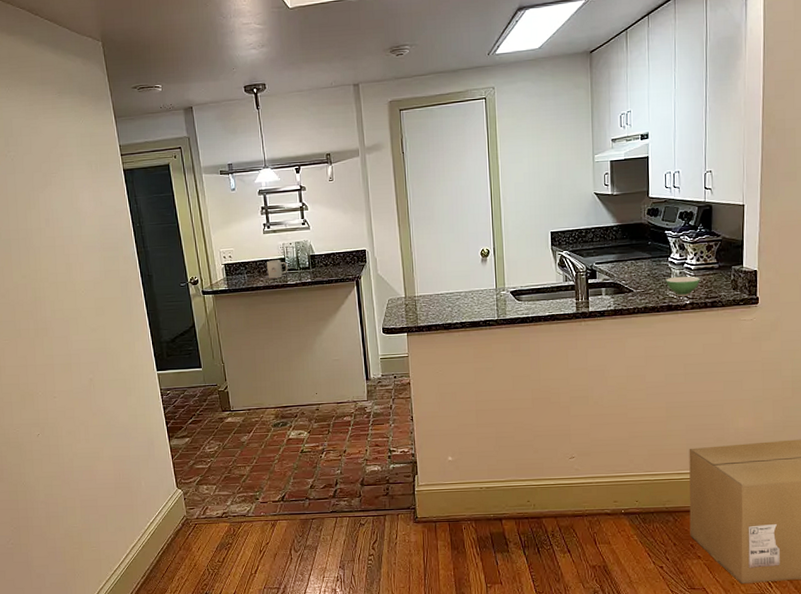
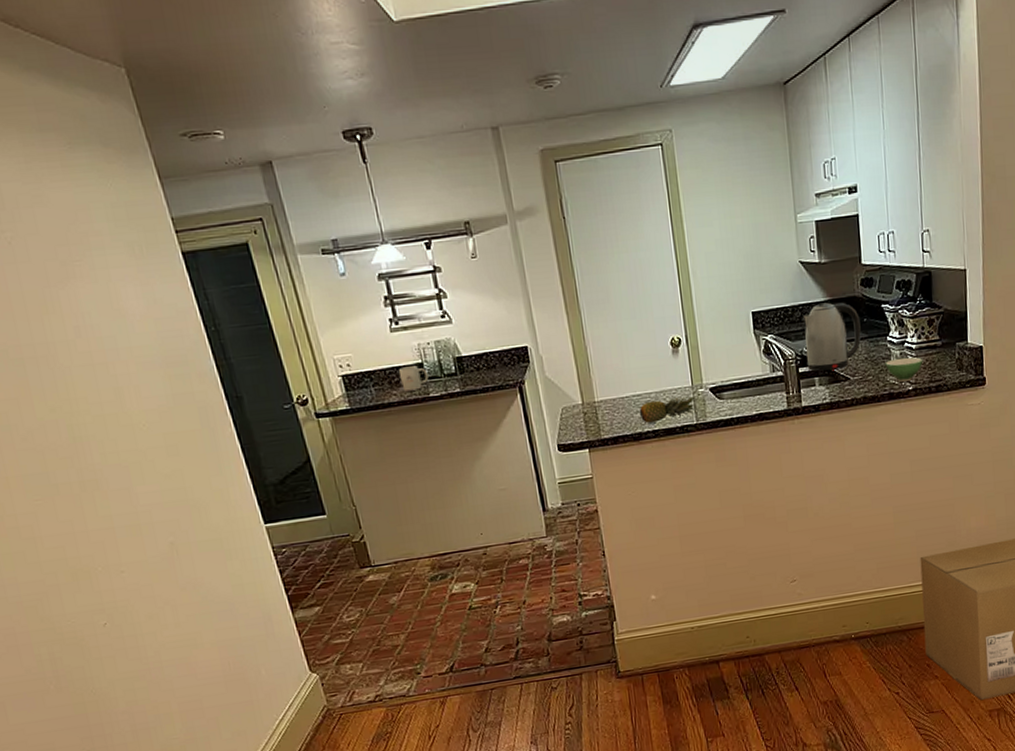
fruit: none [451,296,499,316] -> present [640,395,697,424]
kettle: none [595,227,645,283] -> present [804,302,861,372]

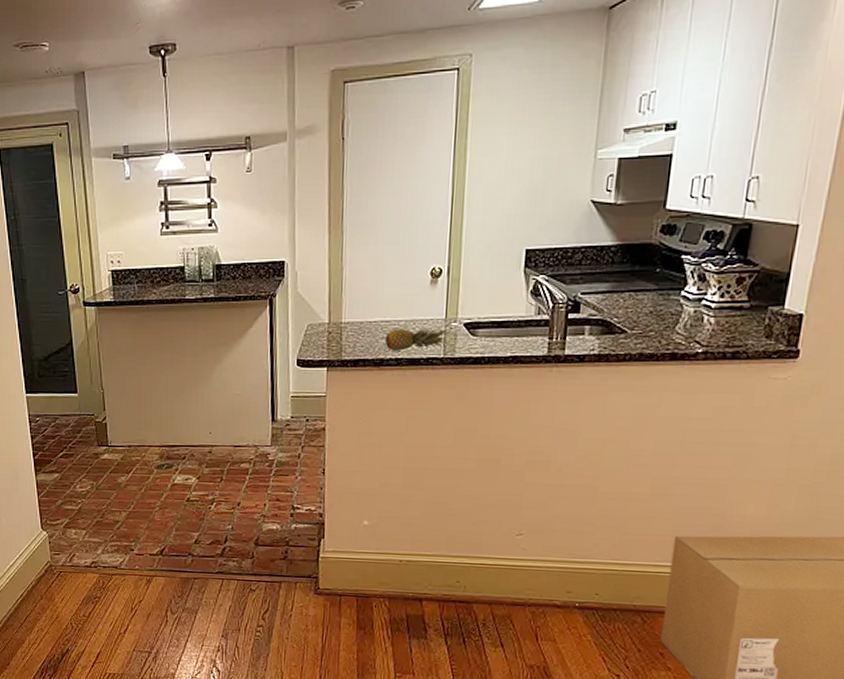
mug: present [398,366,429,392] -> none [161,268,187,291]
kettle: present [804,302,861,372] -> none [578,247,652,320]
bowl: present [885,357,923,383] -> none [673,316,722,344]

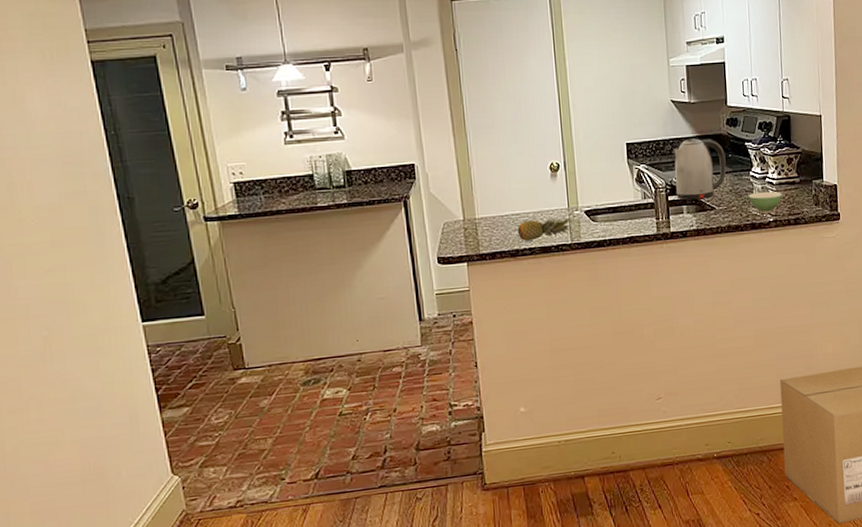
kettle: none [578,247,652,320] -> present [674,138,727,201]
bowl: none [673,316,722,344] -> present [748,191,783,215]

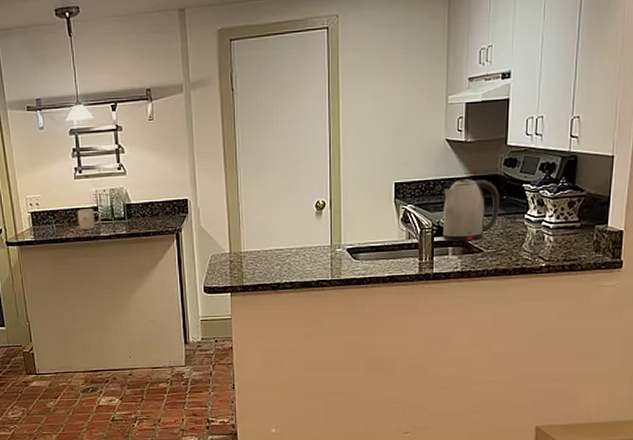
mug: none [289,177,318,200] -> present [77,209,101,230]
fruit: present [518,216,572,241] -> none [281,253,333,275]
bowl: present [748,191,783,215] -> none [520,235,560,259]

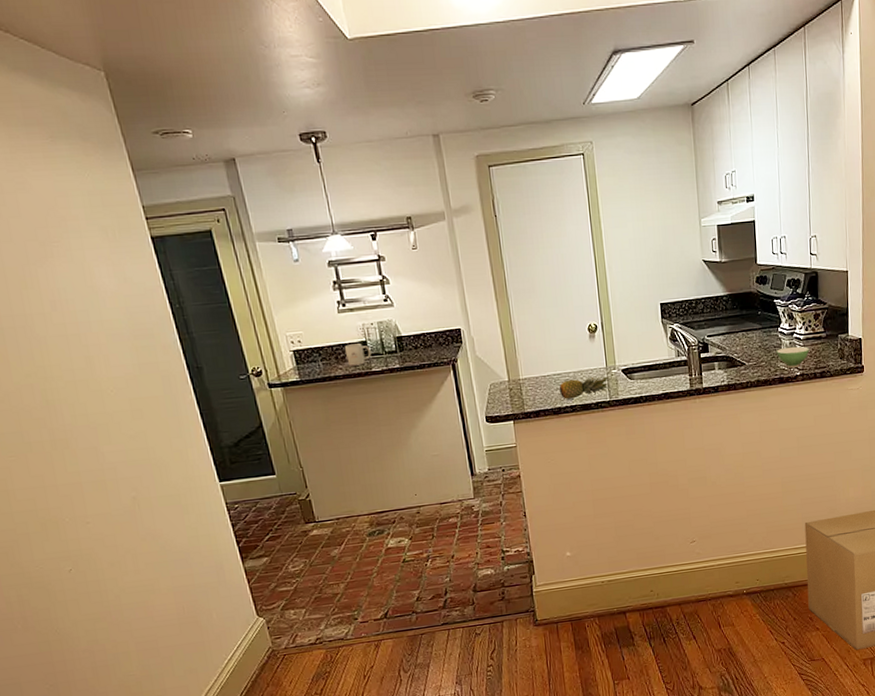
fruit: none [281,253,333,275] -> present [560,375,610,400]
kettle: present [442,178,500,242] -> none [706,296,756,357]
bowl: none [520,235,560,259] -> present [776,346,810,369]

